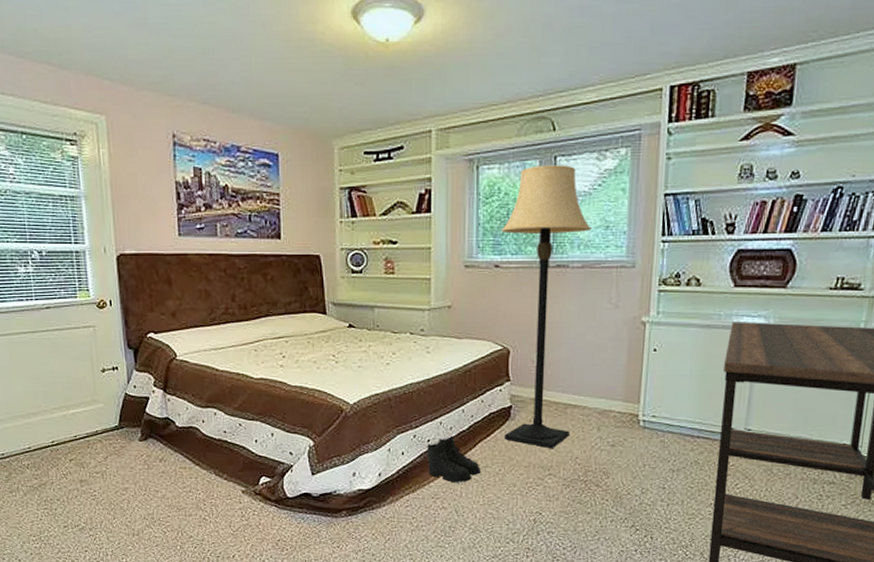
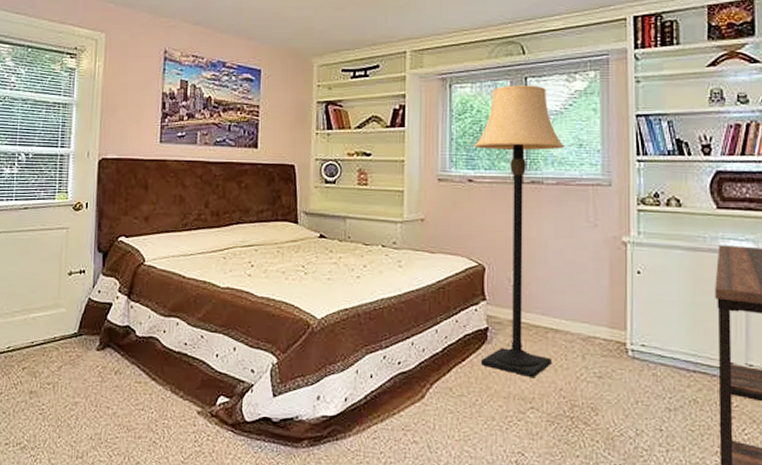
boots: present [426,435,482,483] -> none [396,358,457,413]

